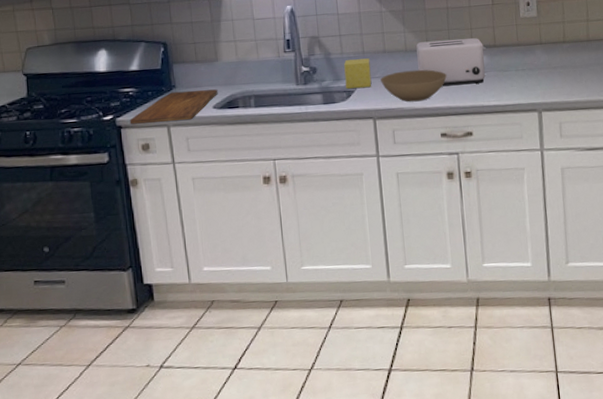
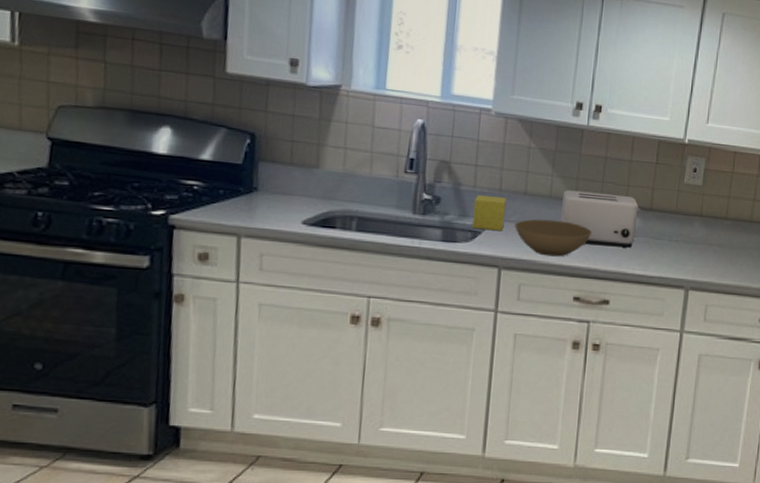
cutting board: present [129,89,218,124] -> none [187,195,313,233]

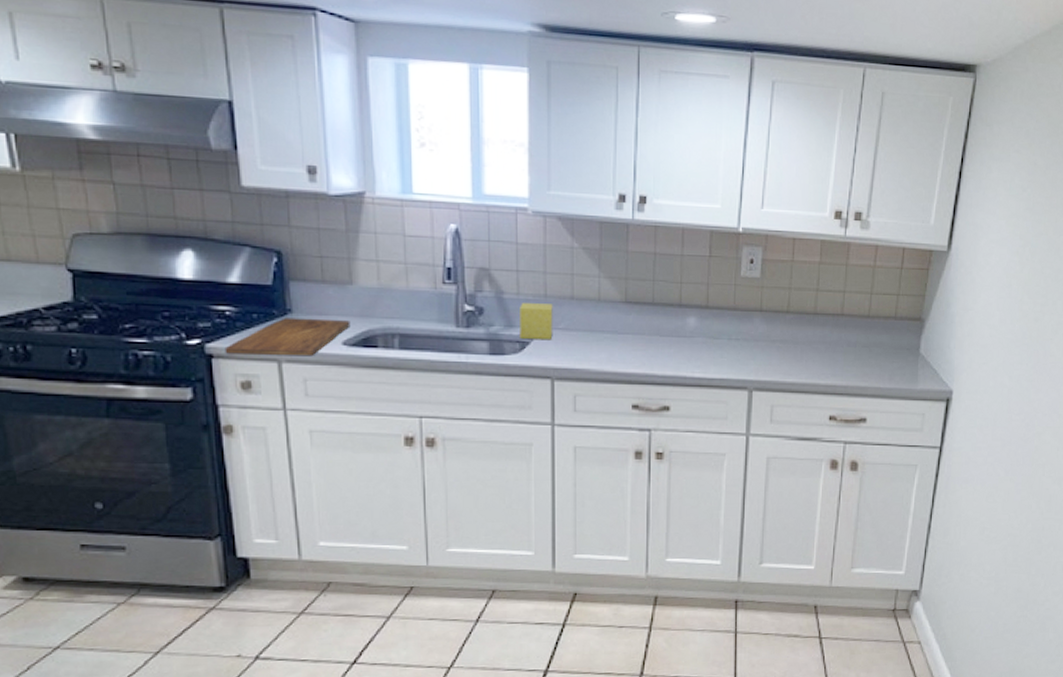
cutting board: none [187,195,313,233] -> present [225,318,351,357]
bowl: present [515,219,593,257] -> none [564,324,647,364]
toaster: present [560,190,641,248] -> none [611,291,696,350]

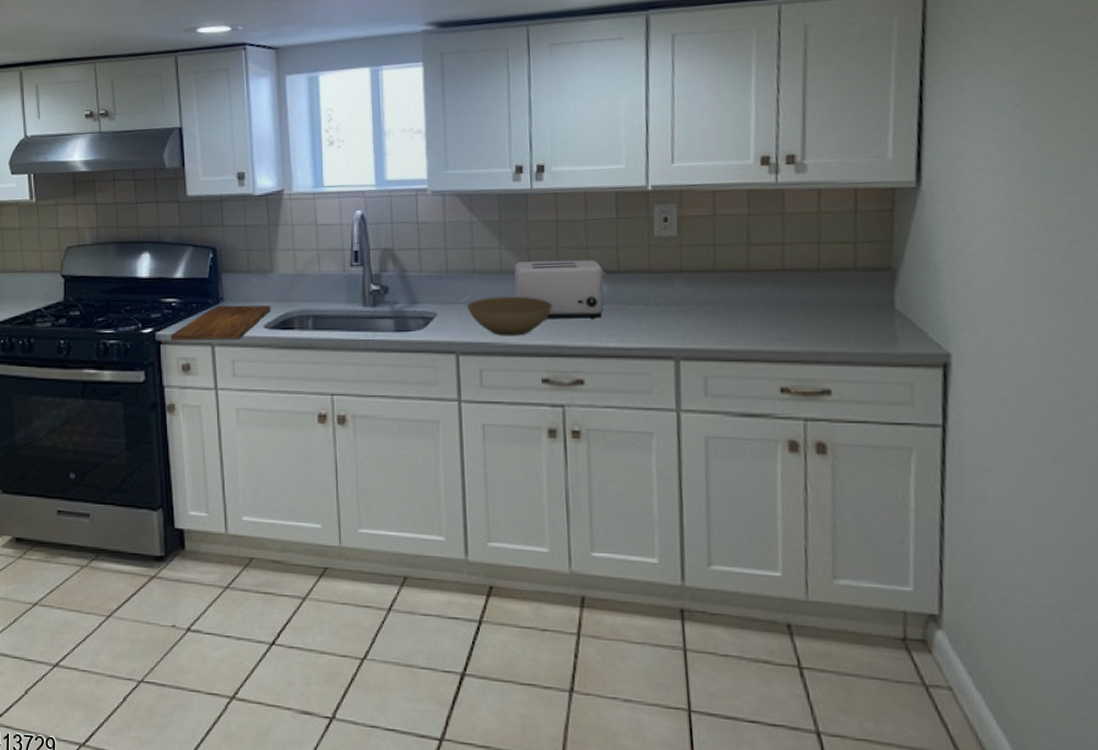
sponge: present [520,303,553,340] -> none [422,278,456,315]
bowl: none [564,324,647,364] -> present [467,296,554,336]
toaster: none [611,291,696,350] -> present [514,259,606,319]

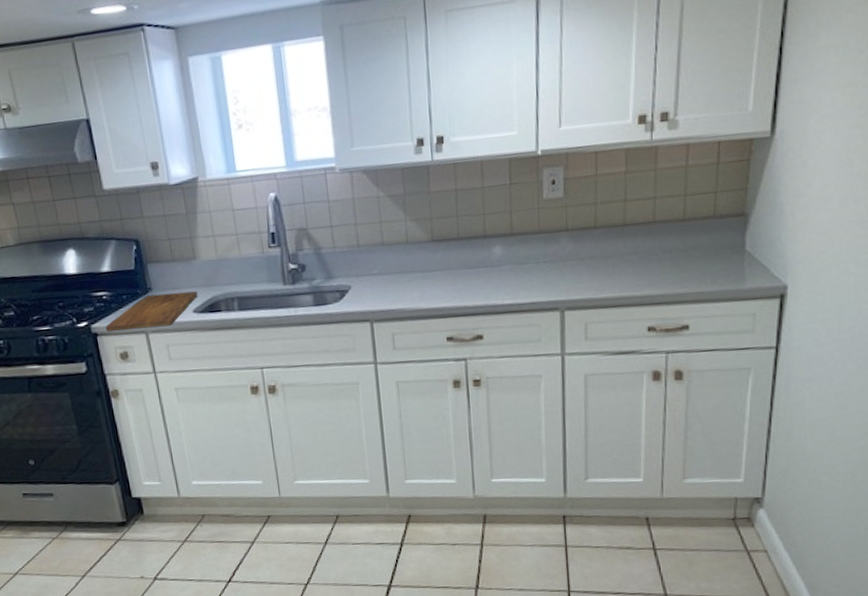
bowl: present [467,296,554,336] -> none [378,264,455,302]
toaster: present [514,259,606,319] -> none [419,225,501,282]

